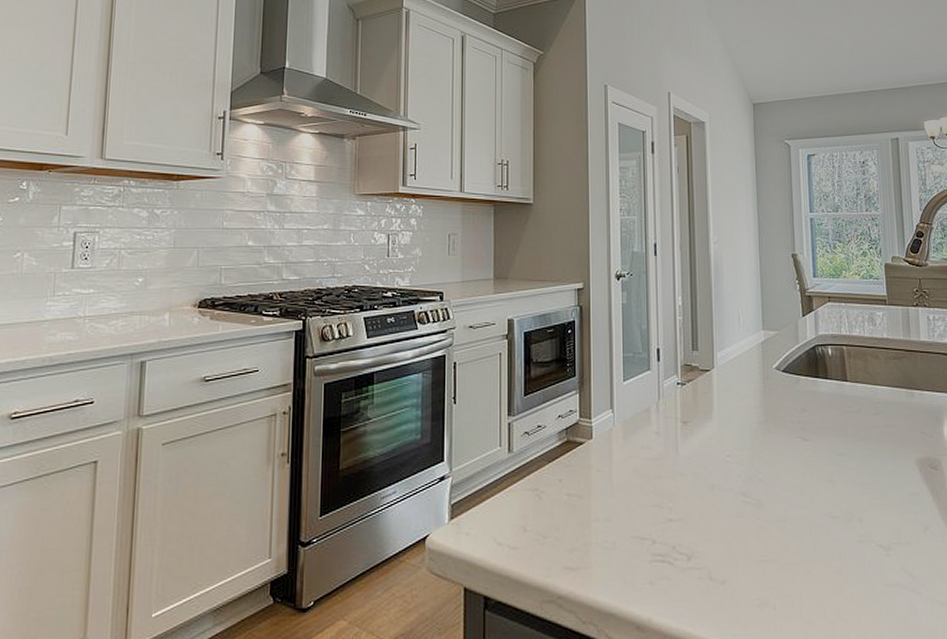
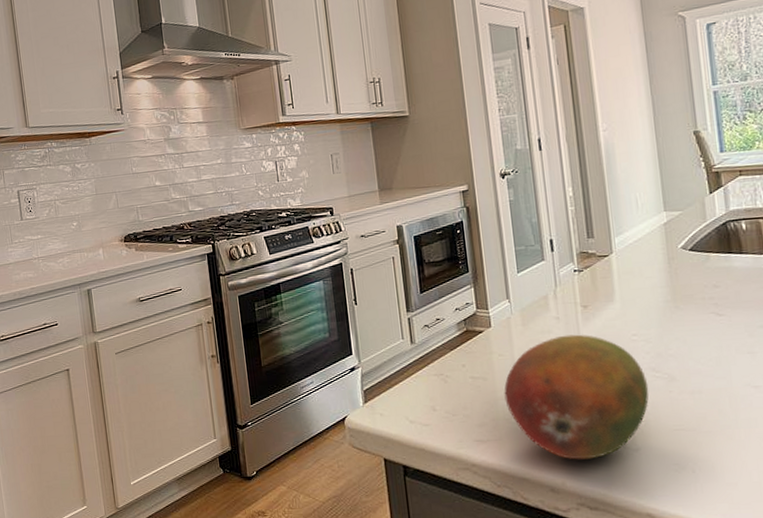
fruit: none [598,452,738,593] -> present [504,334,649,460]

